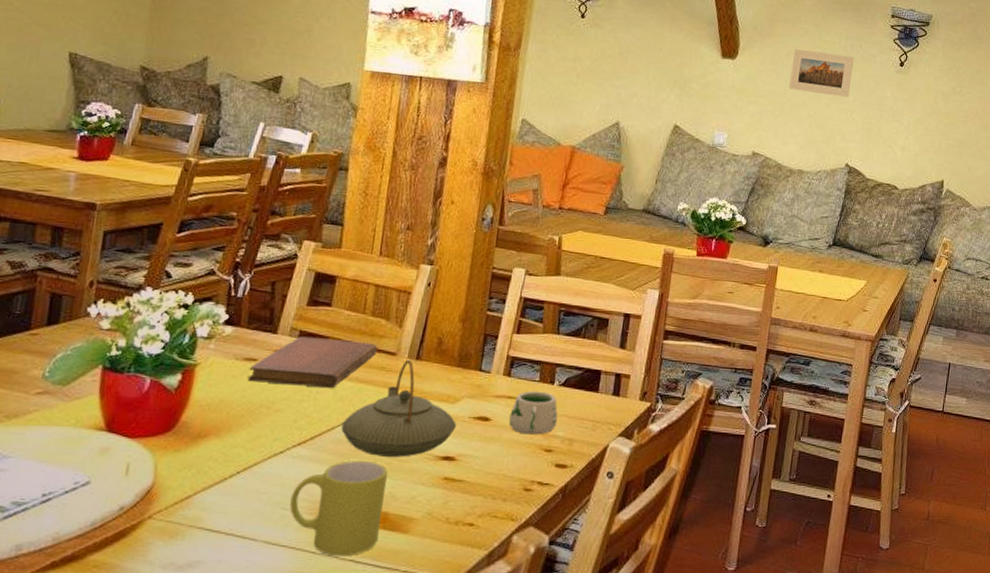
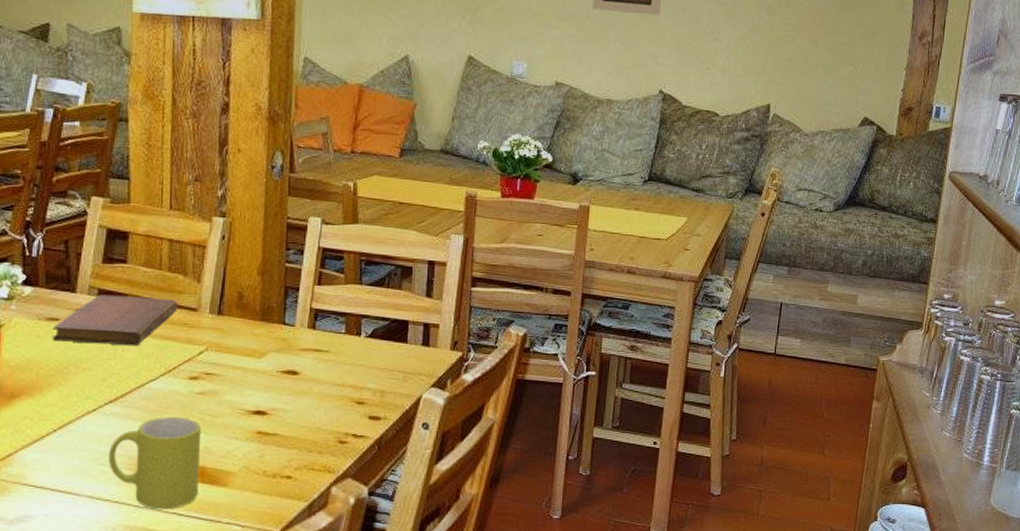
teapot: present [341,359,456,457] -> none [150,315,265,413]
mug: present [509,391,558,435] -> none [318,343,368,388]

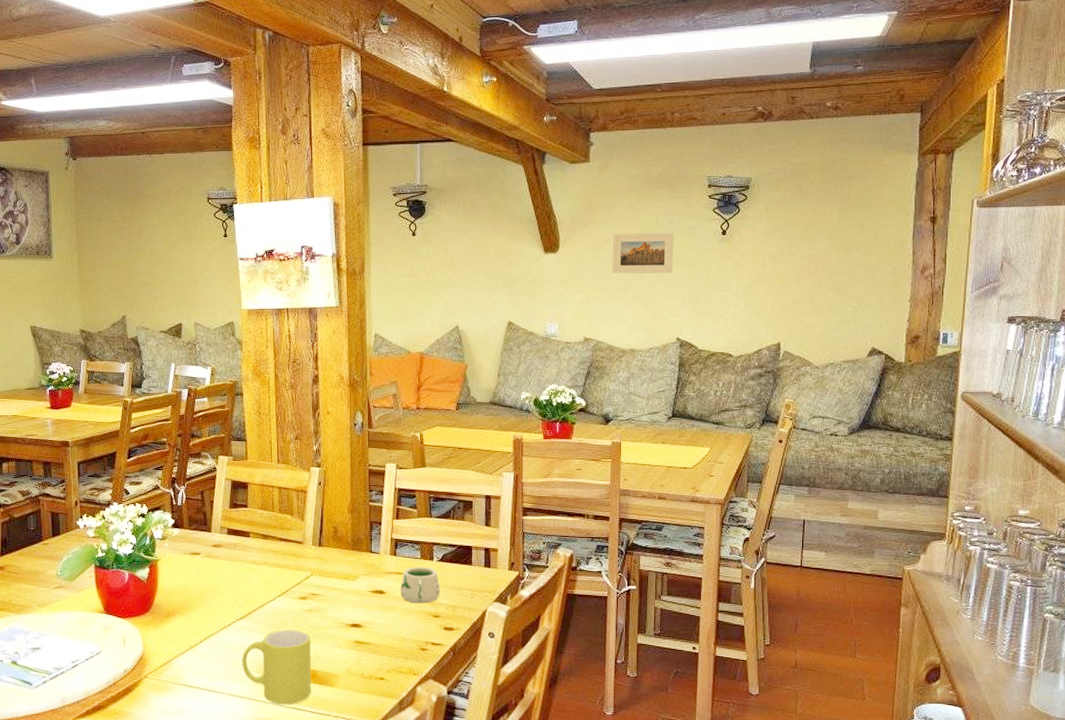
notebook: present [52,294,178,345] -> none [195,533,288,573]
mug: none [318,343,368,388] -> present [400,567,441,604]

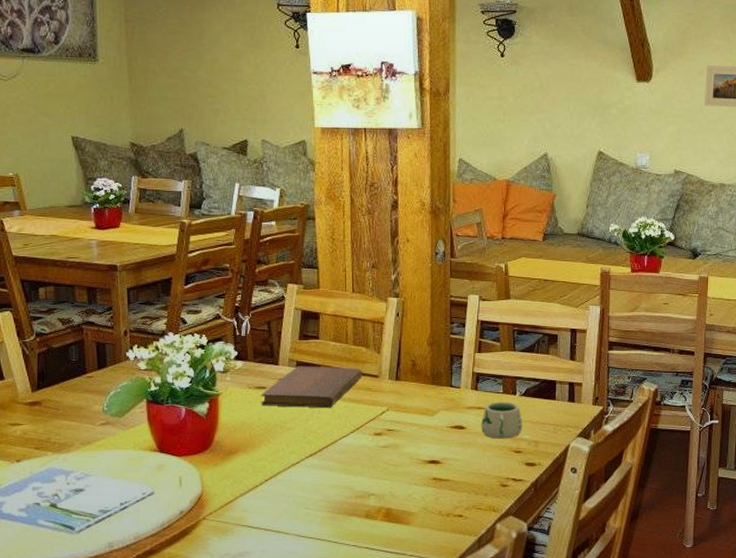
notebook: none [195,533,288,573] -> present [261,366,362,408]
mug: present [242,629,311,705] -> none [311,466,385,545]

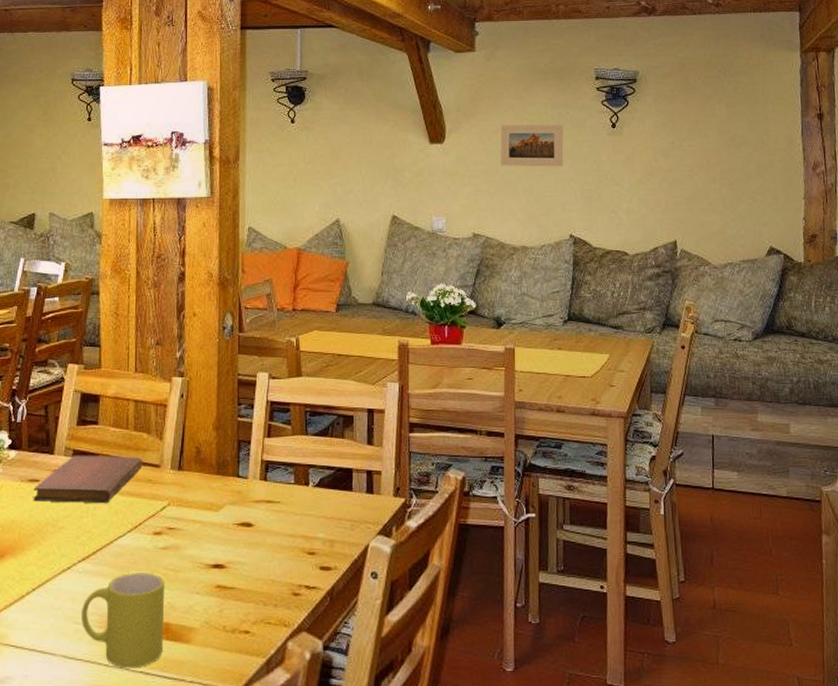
mug: none [311,466,385,545] -> present [81,572,164,669]
mug: present [481,401,523,439] -> none [271,494,317,538]

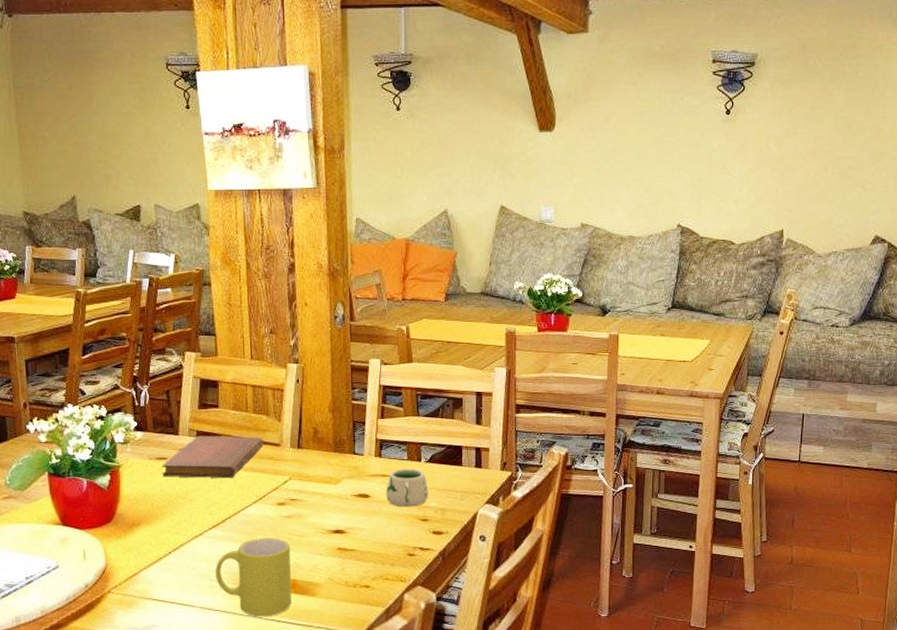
mug: none [271,494,317,538] -> present [386,468,429,507]
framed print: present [500,125,564,167] -> none [611,111,676,156]

